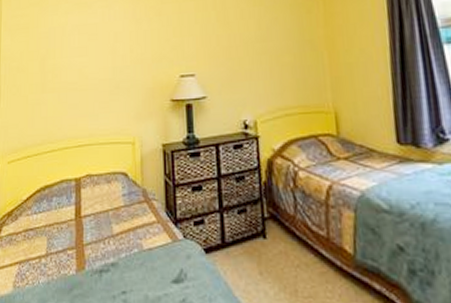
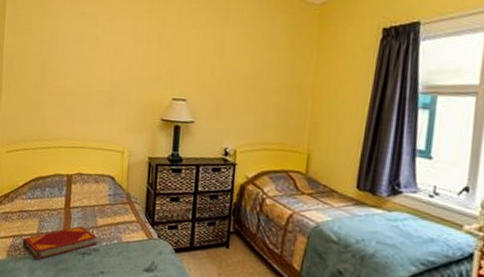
hardback book: none [31,237,114,289] -> present [23,226,97,261]

